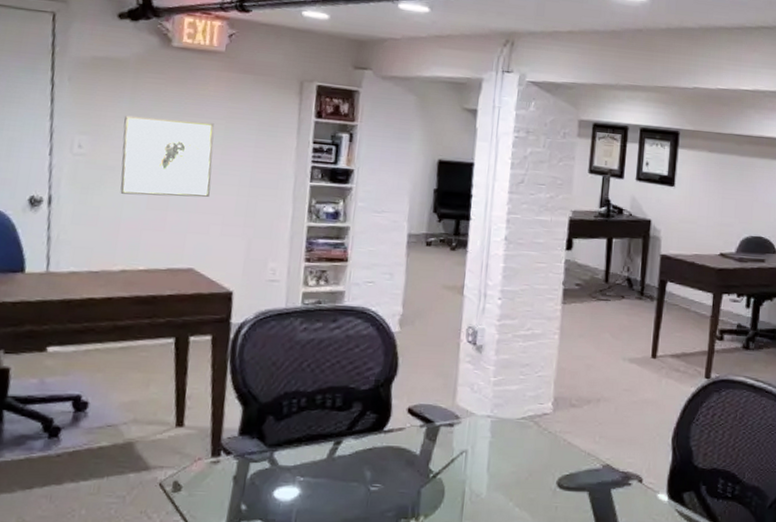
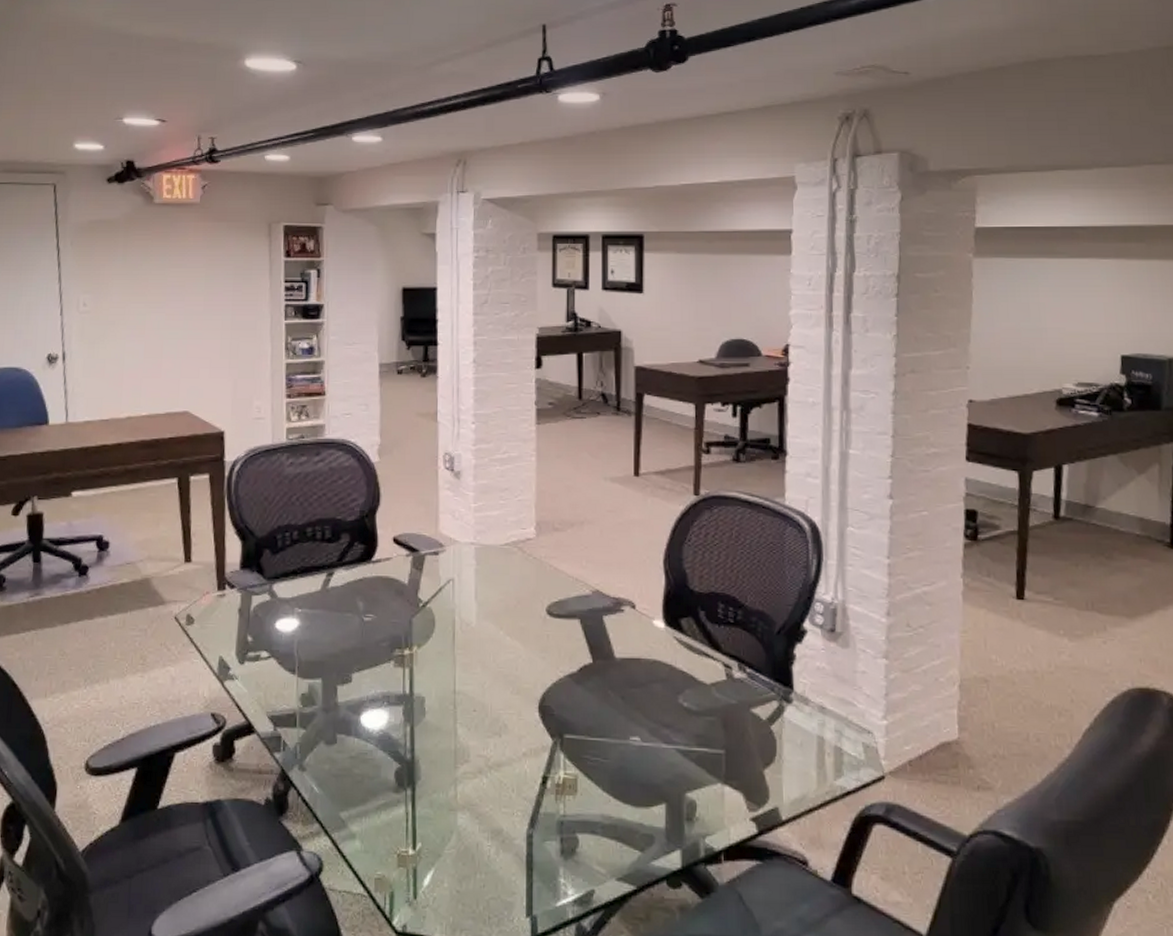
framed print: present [120,115,214,197] -> none [119,272,198,346]

